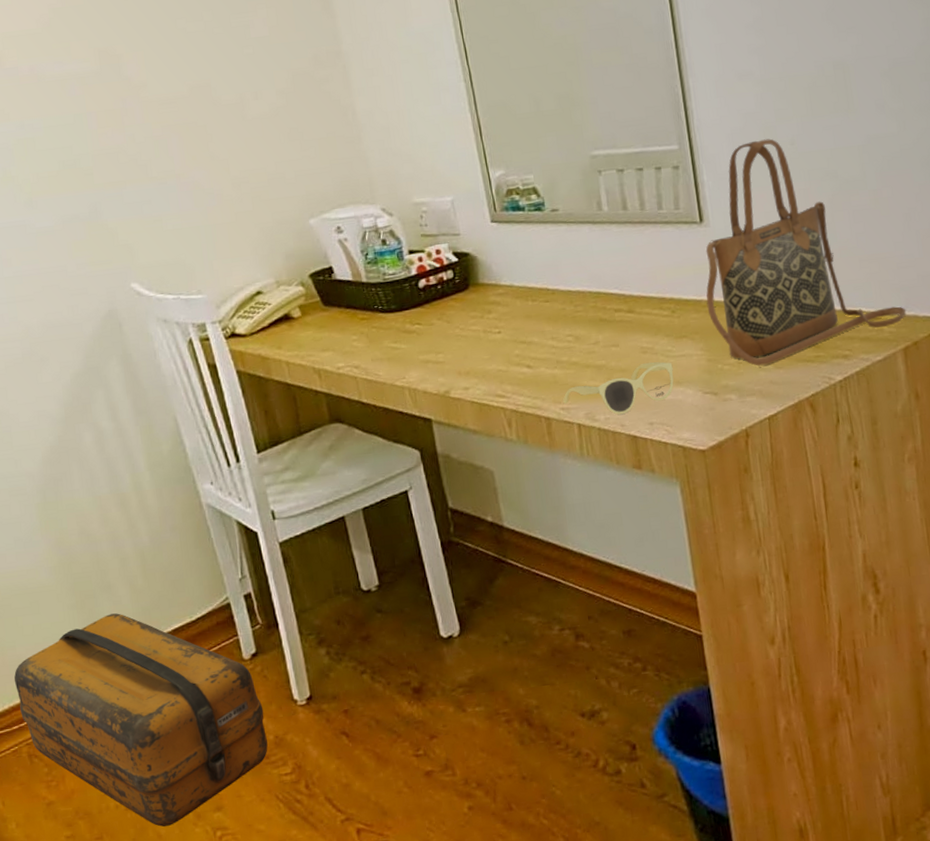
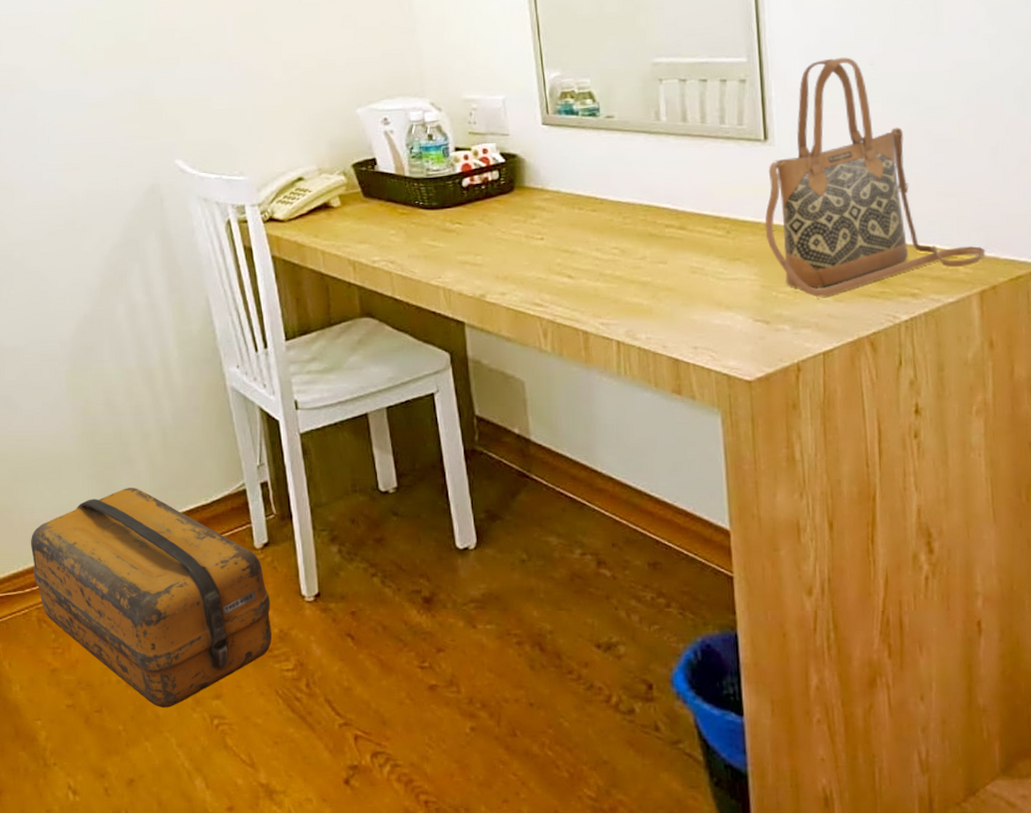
spectacles: present [562,362,674,415] -> none [602,283,724,335]

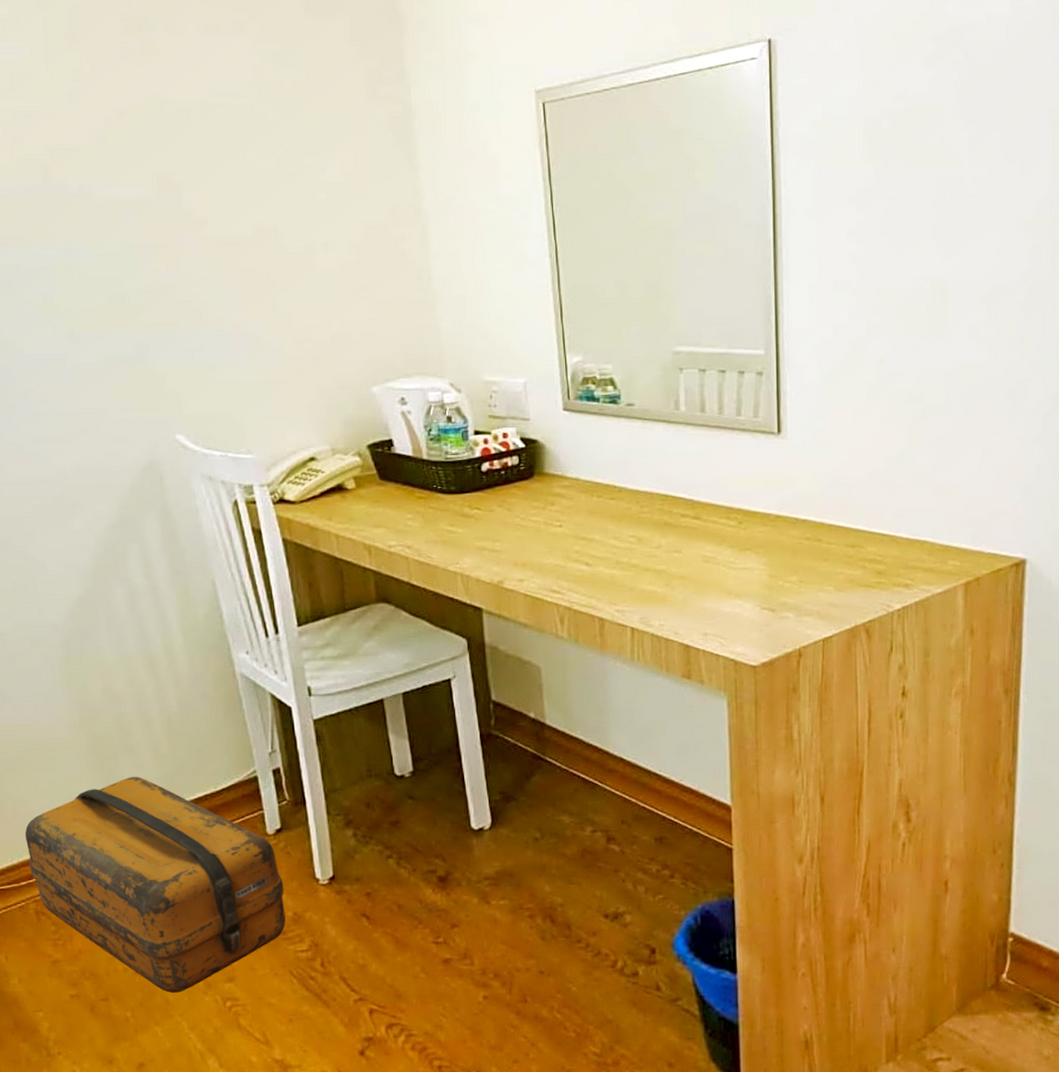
handbag: present [765,57,985,297] -> none [775,354,971,587]

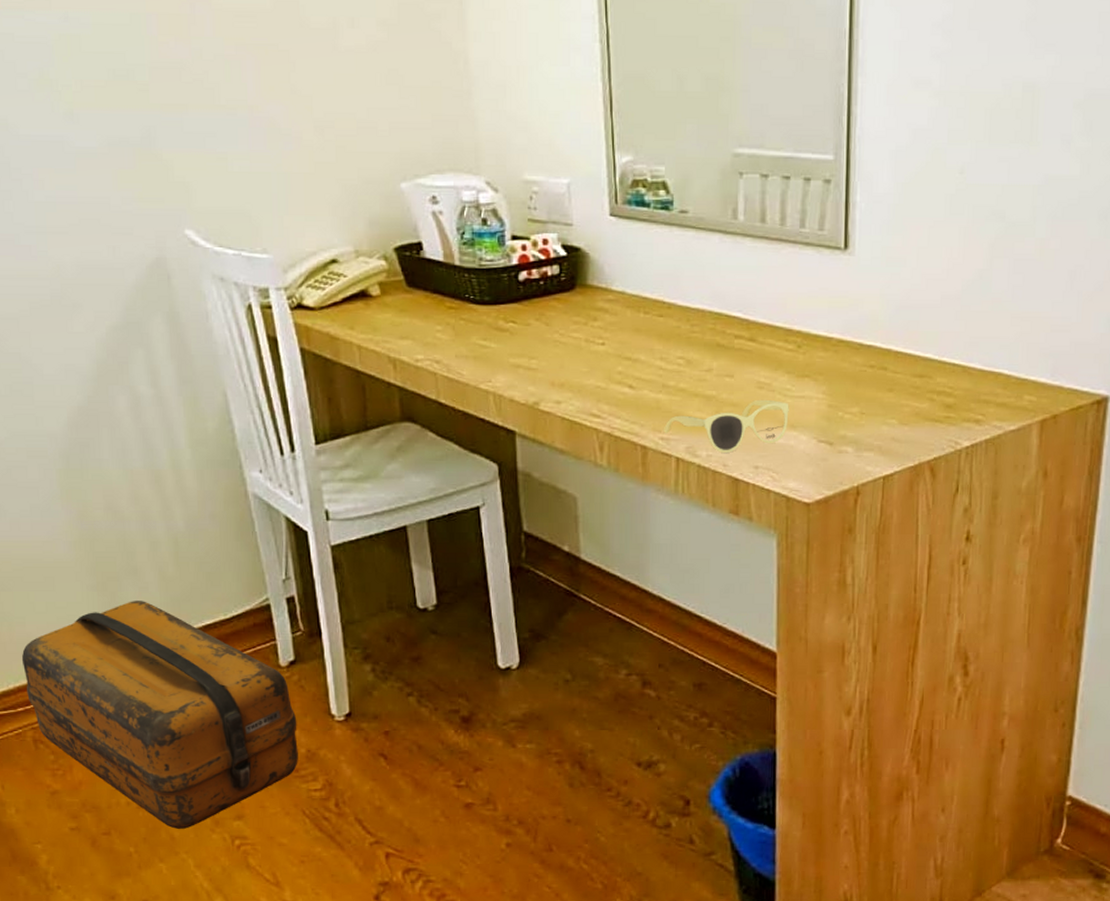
spectacles: none [618,572,734,622] -> present [663,399,789,453]

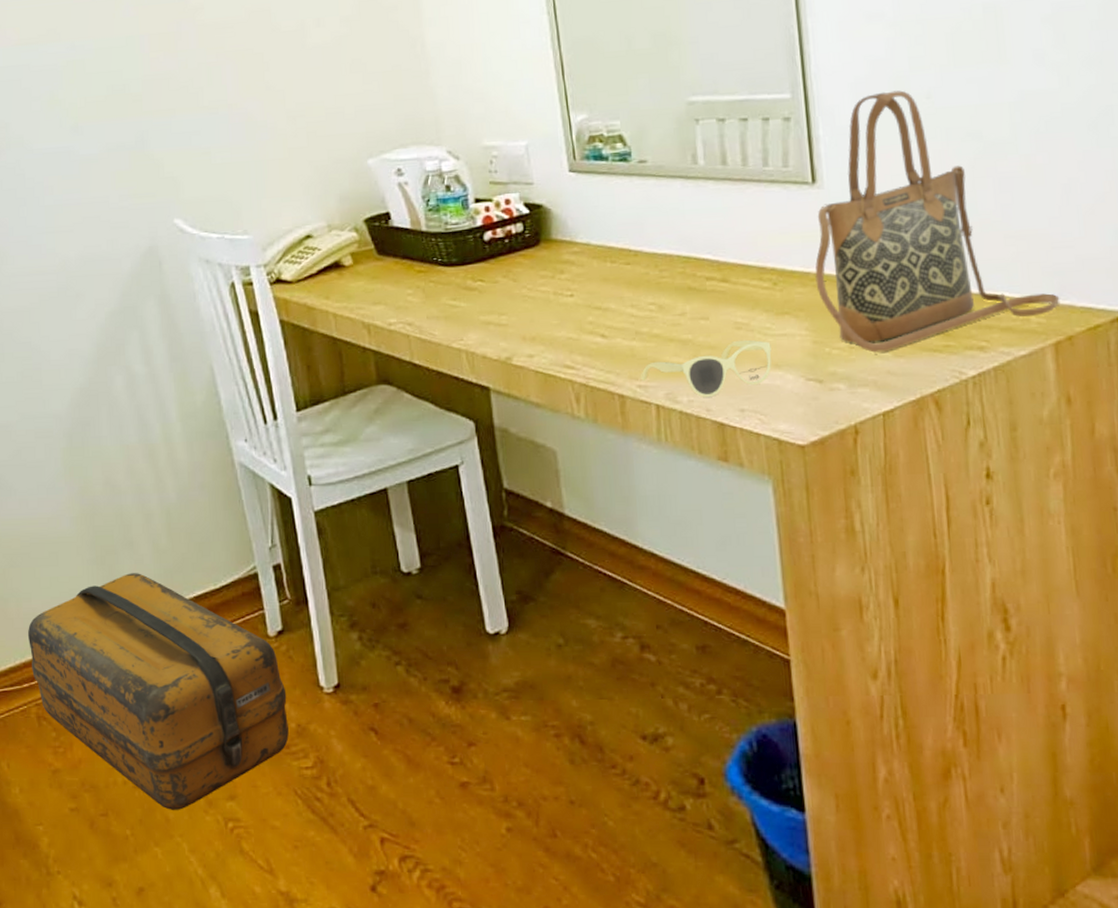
handbag: none [837,162,1050,420] -> present [815,90,1059,353]

